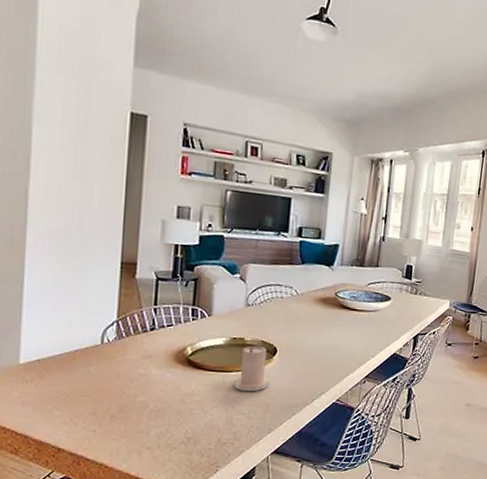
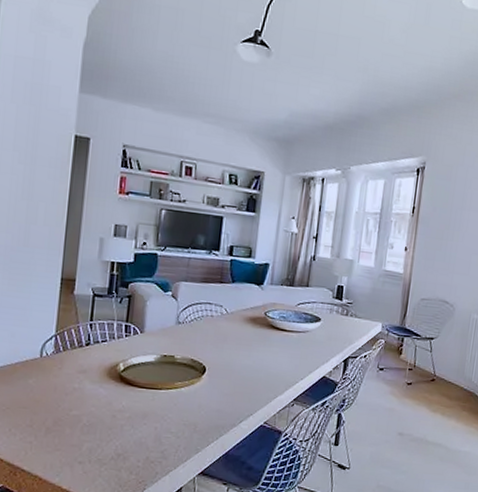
candle: present [233,345,270,392] -> none [163,363,199,411]

